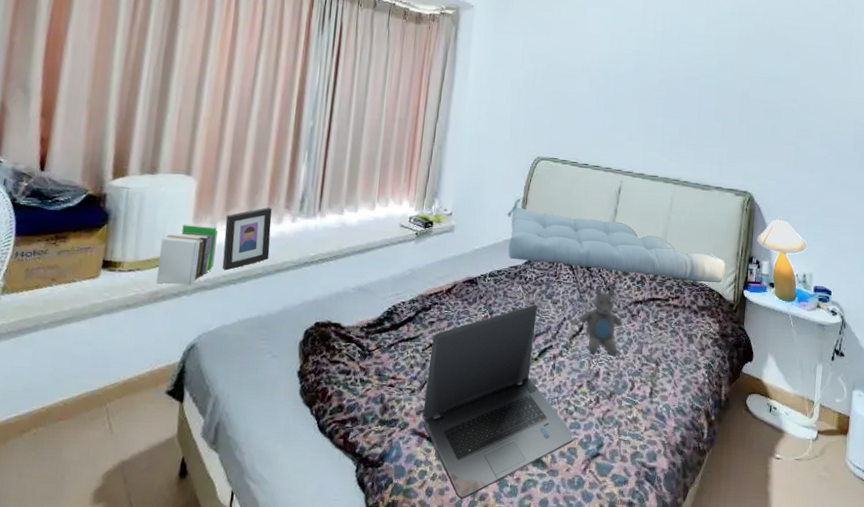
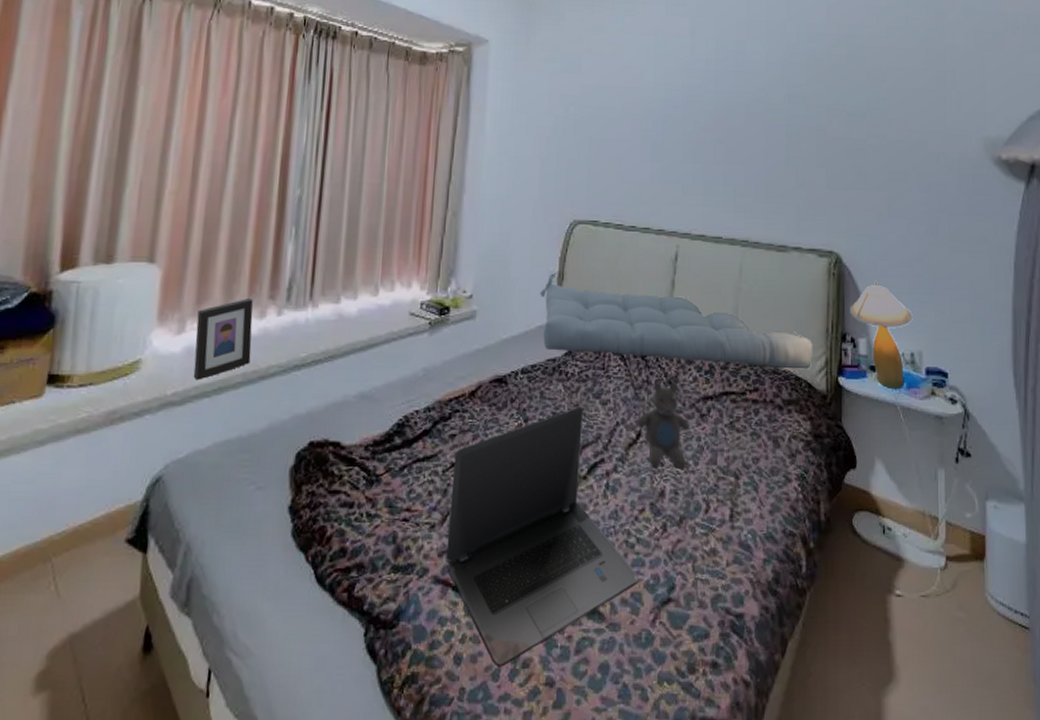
books: present [156,224,218,286] -> none [112,323,187,402]

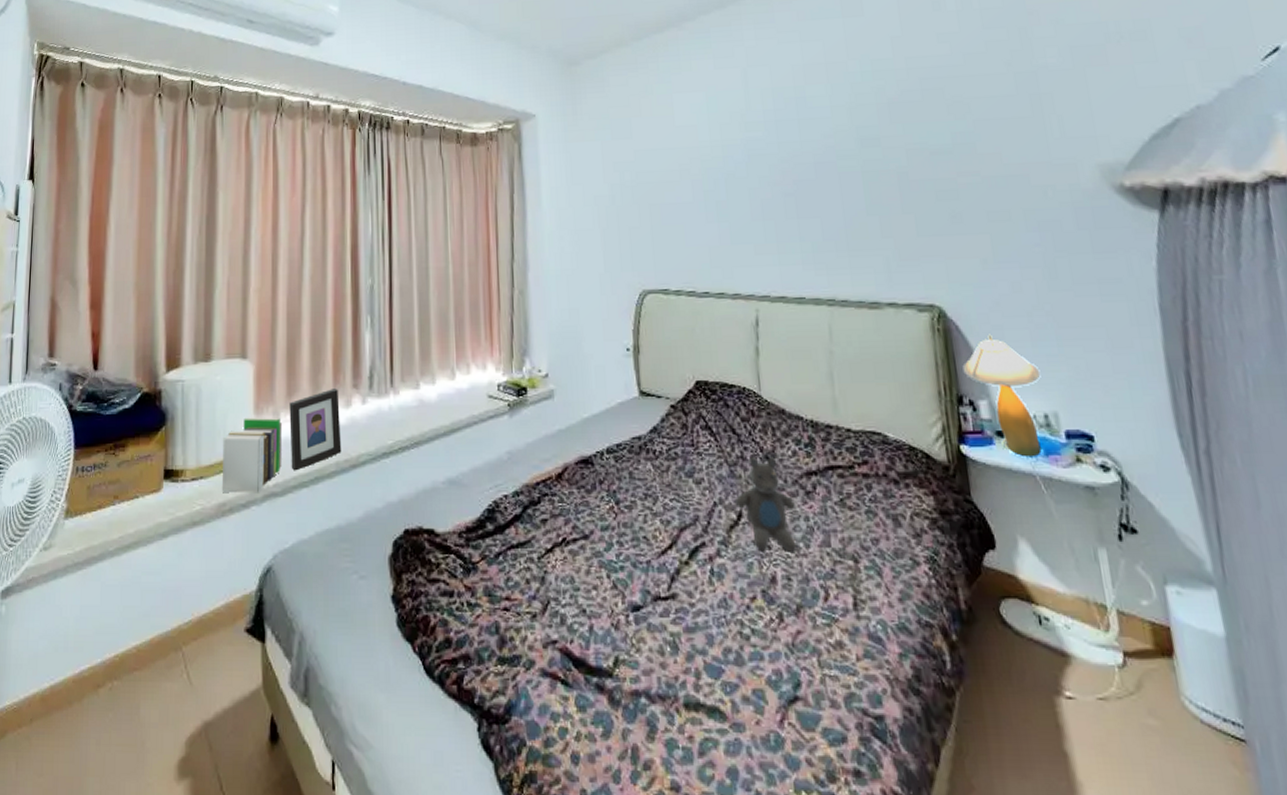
books: none [112,323,187,402] -> present [221,417,282,493]
laptop computer: present [446,406,639,667] -> none [548,486,760,768]
seat cushion: present [540,272,812,370] -> none [616,345,926,438]

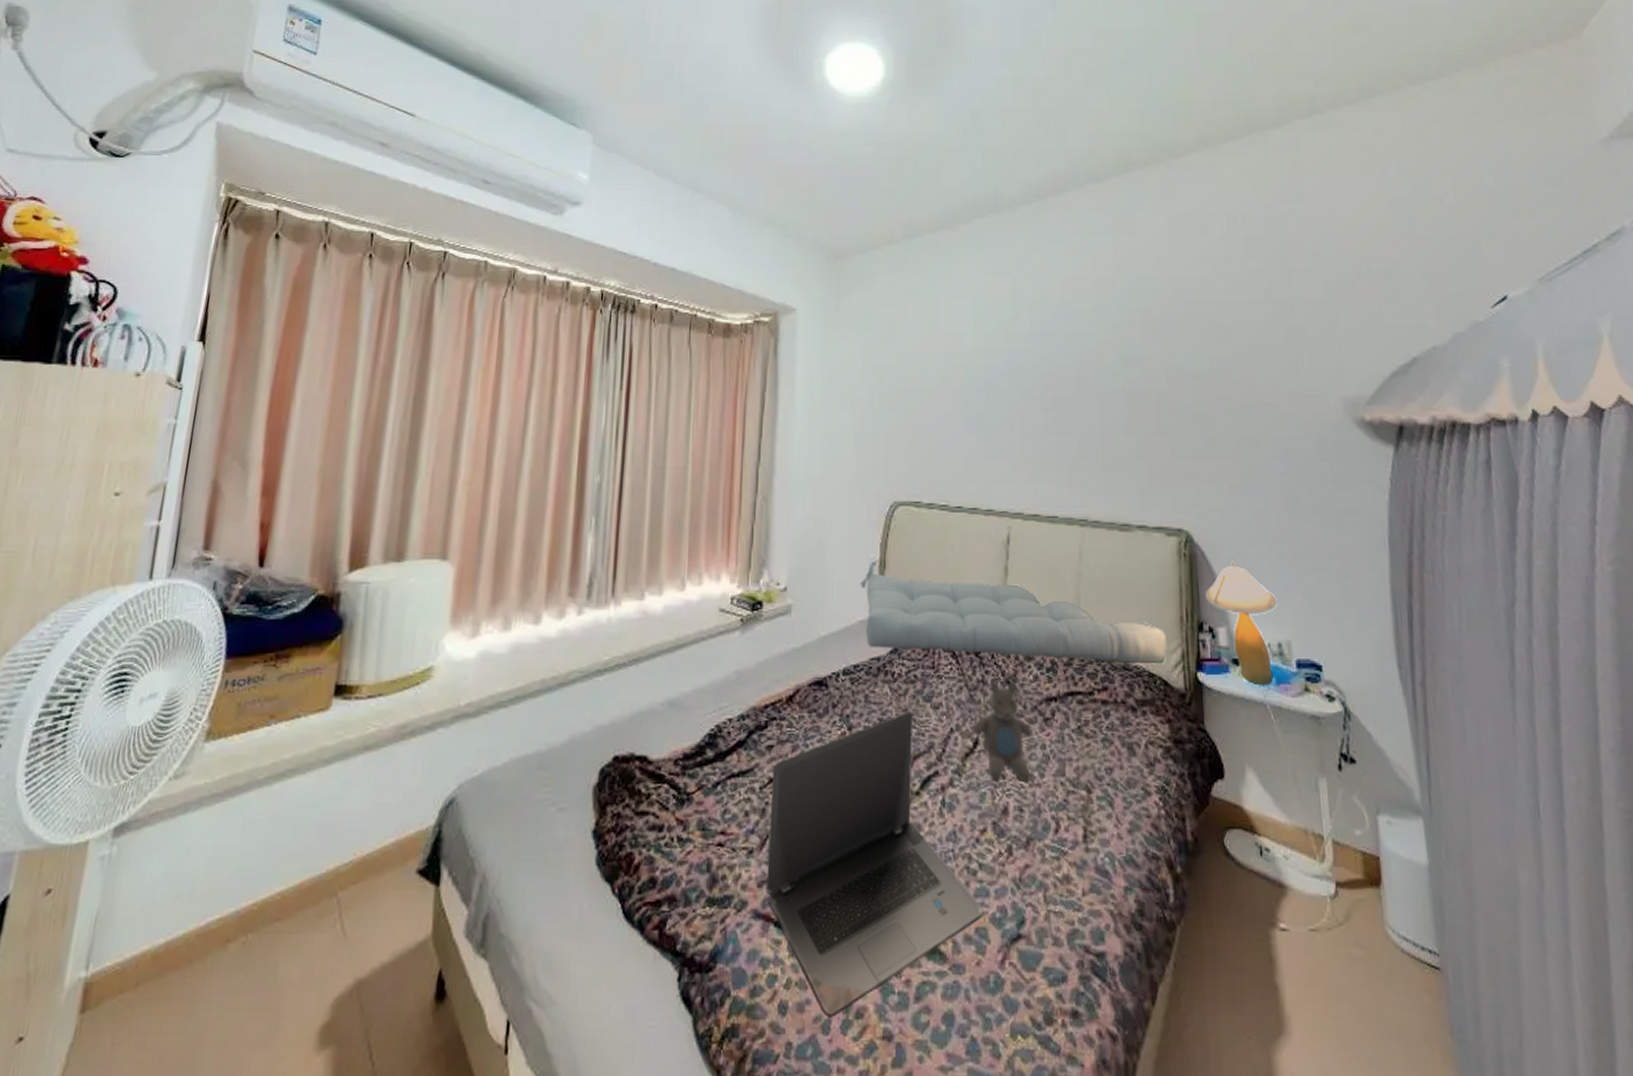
books: present [221,417,282,493] -> none [403,627,482,714]
picture frame: present [289,389,342,471] -> none [488,597,552,689]
laptop computer: none [548,486,760,768] -> present [766,711,984,1017]
seat cushion: none [616,345,926,438] -> present [860,560,1166,665]

